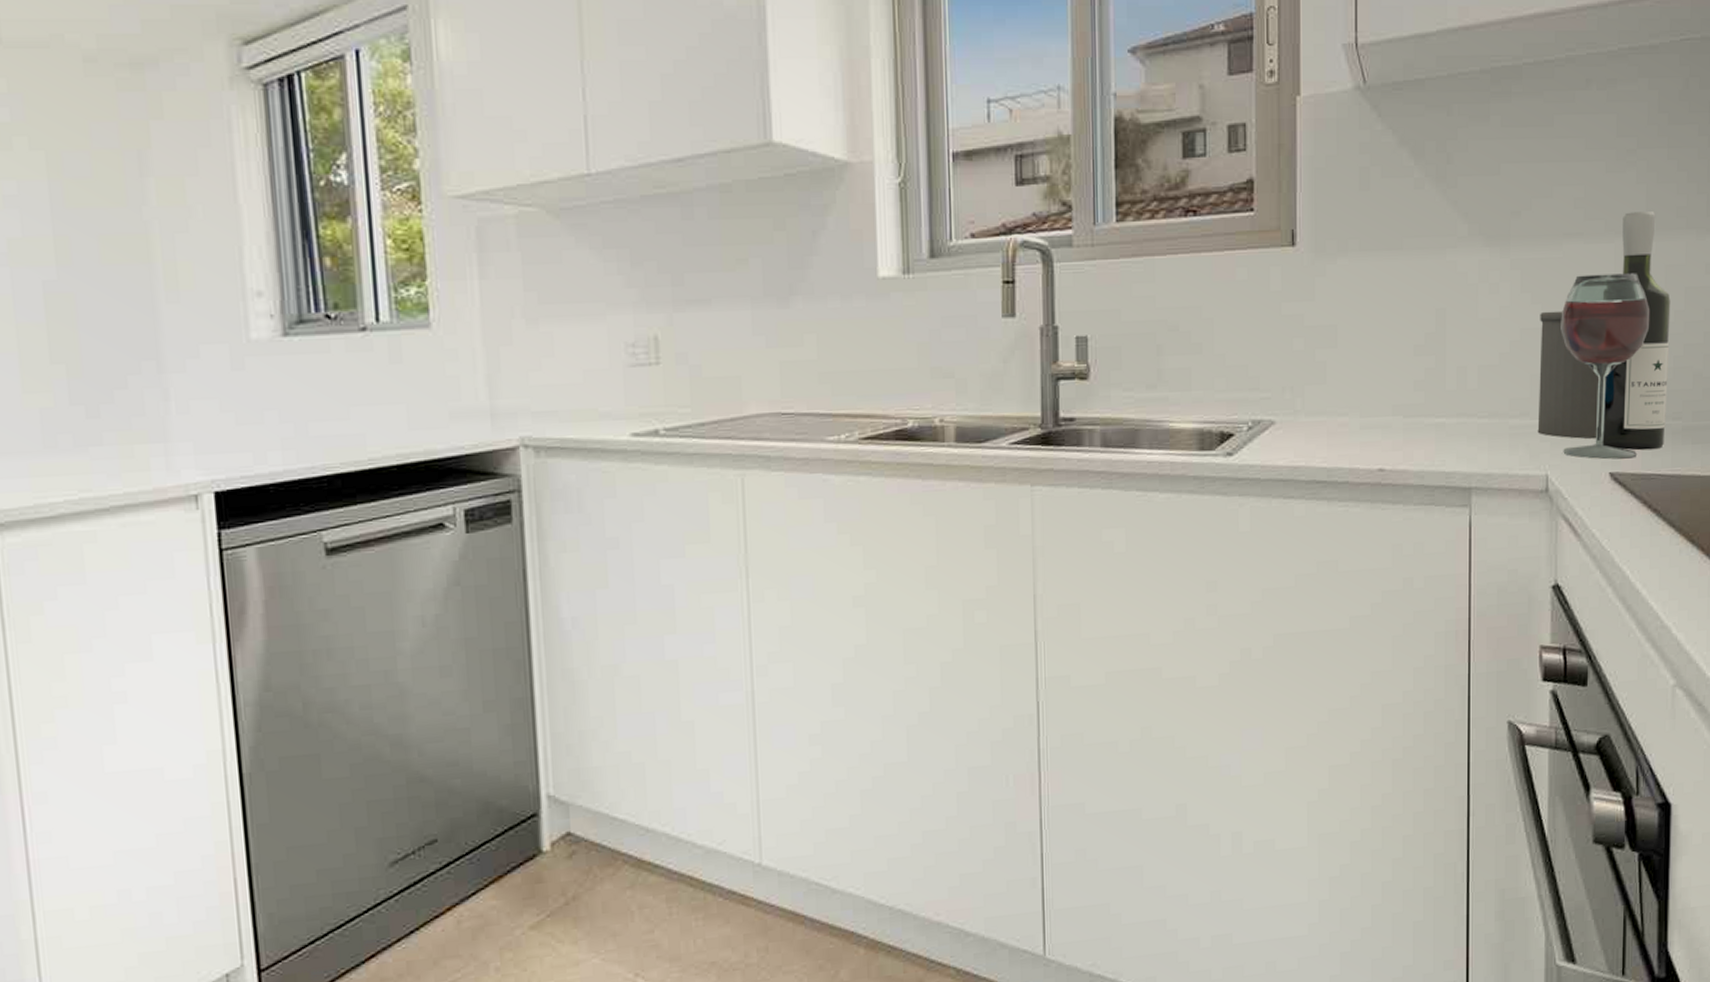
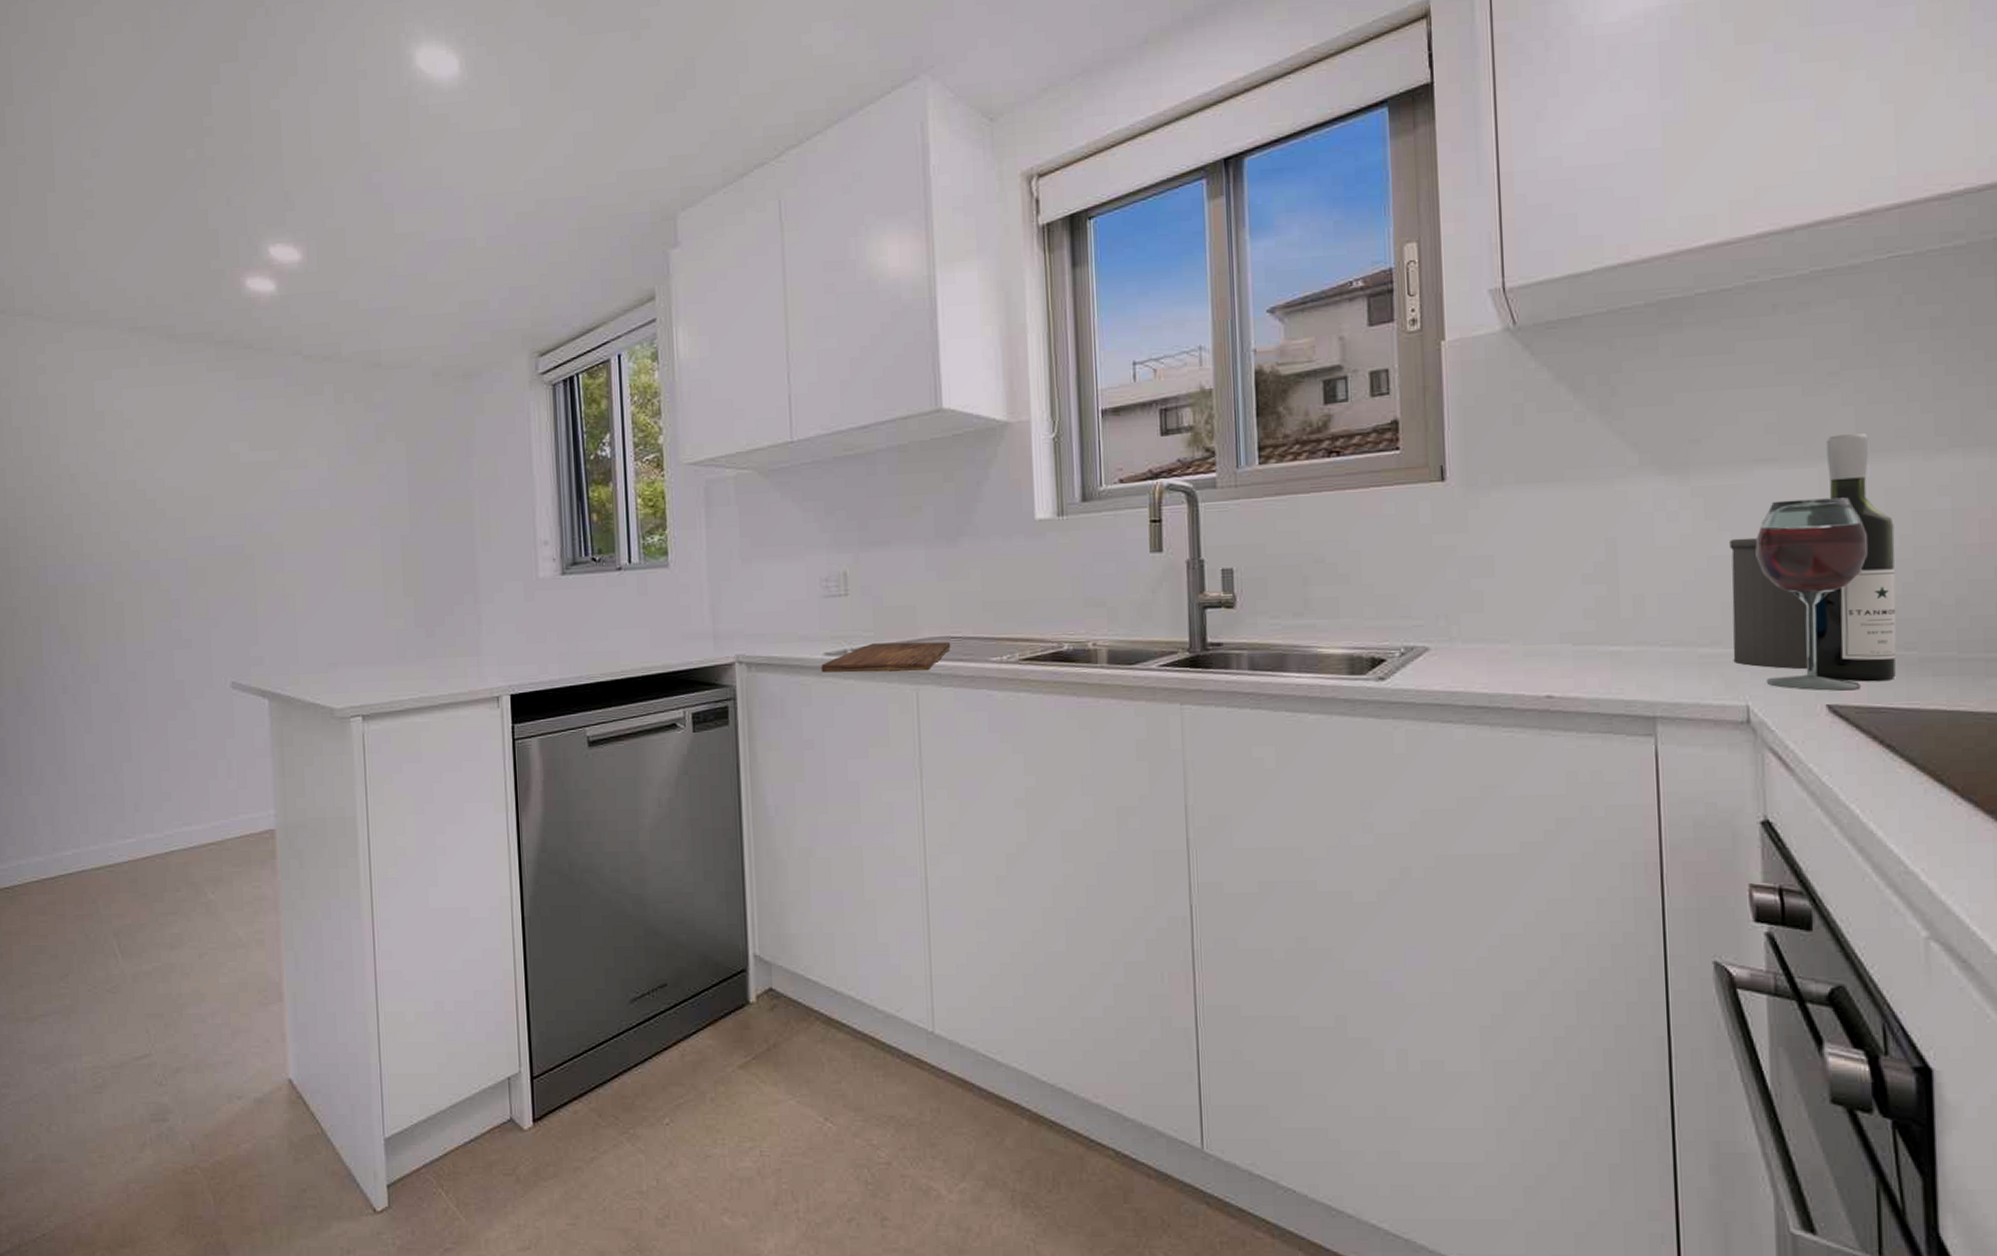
cutting board: none [627,418,782,457] -> present [821,641,951,673]

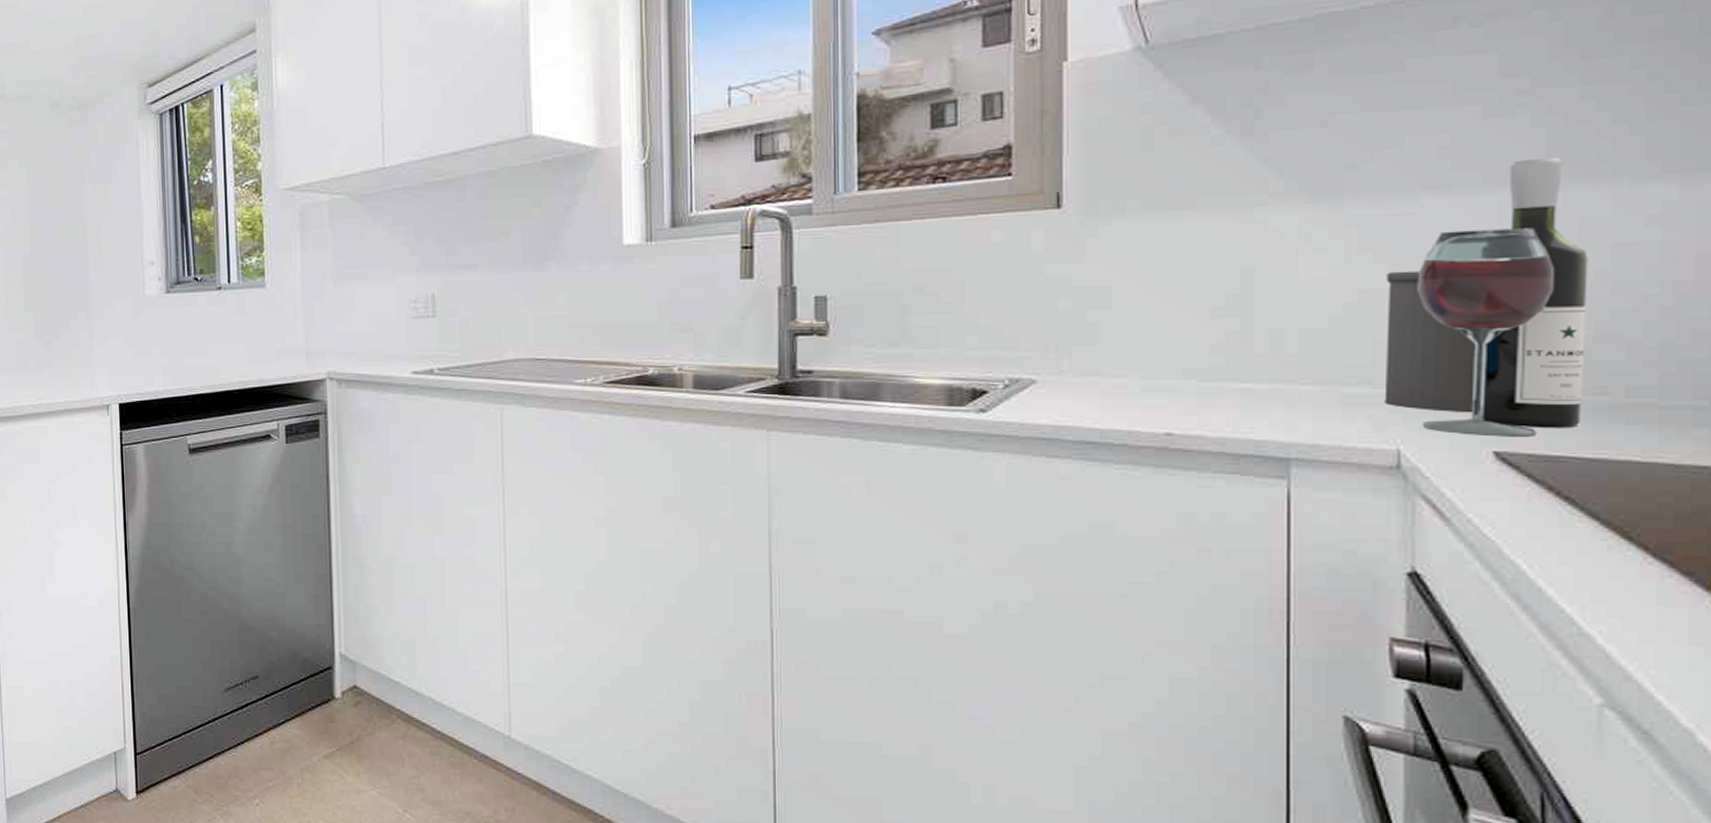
cutting board: present [821,641,951,673] -> none [408,363,536,392]

